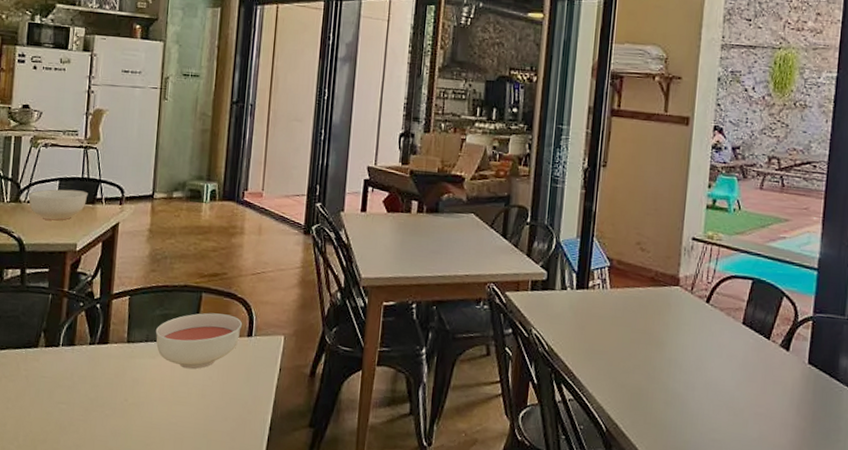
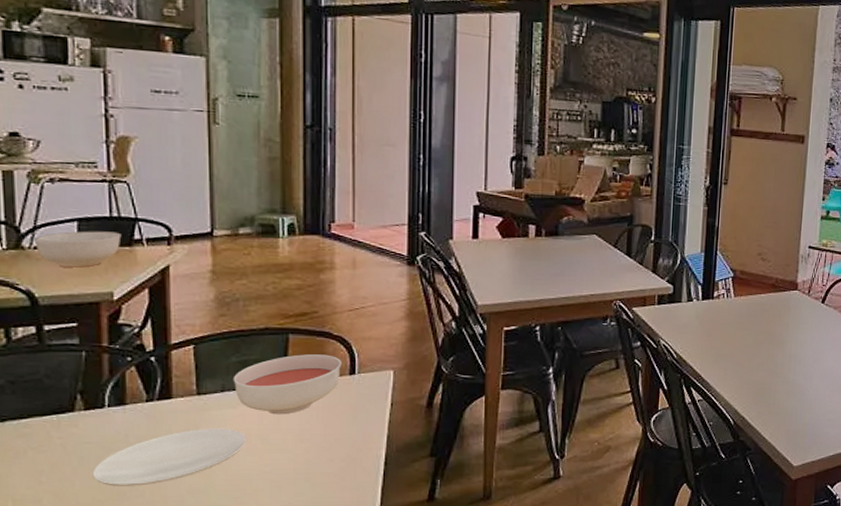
plate: none [44,374,161,422] -> present [92,428,247,486]

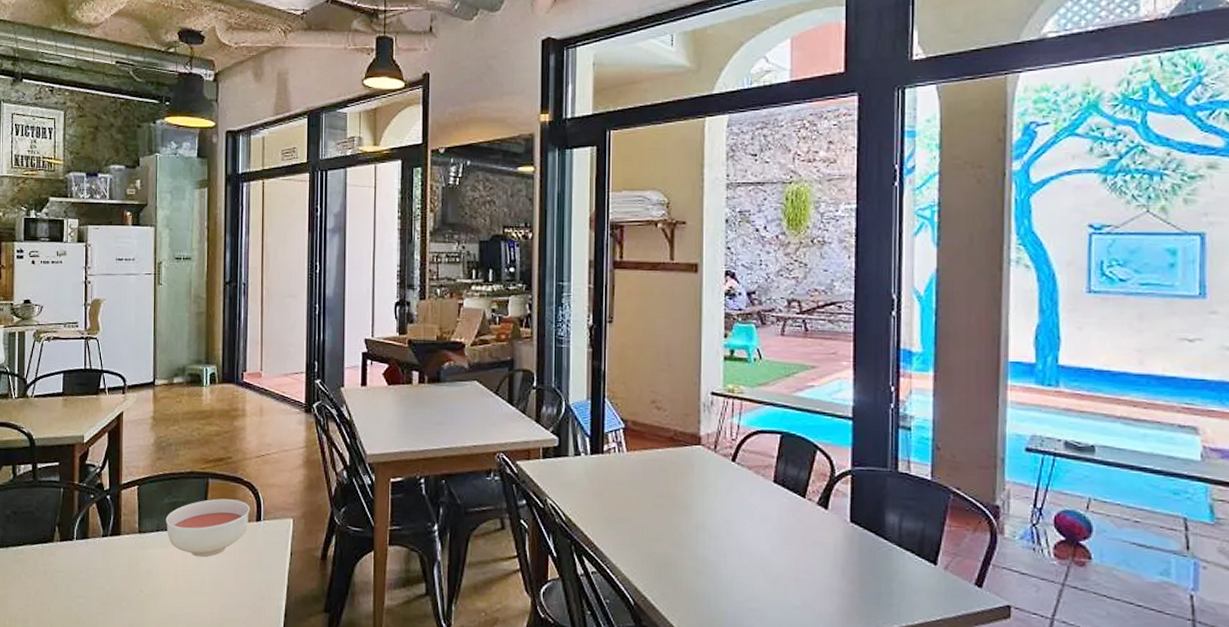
bowl: present [33,231,122,268] -> none [34,381,92,414]
plate: present [92,428,247,486] -> none [63,565,174,616]

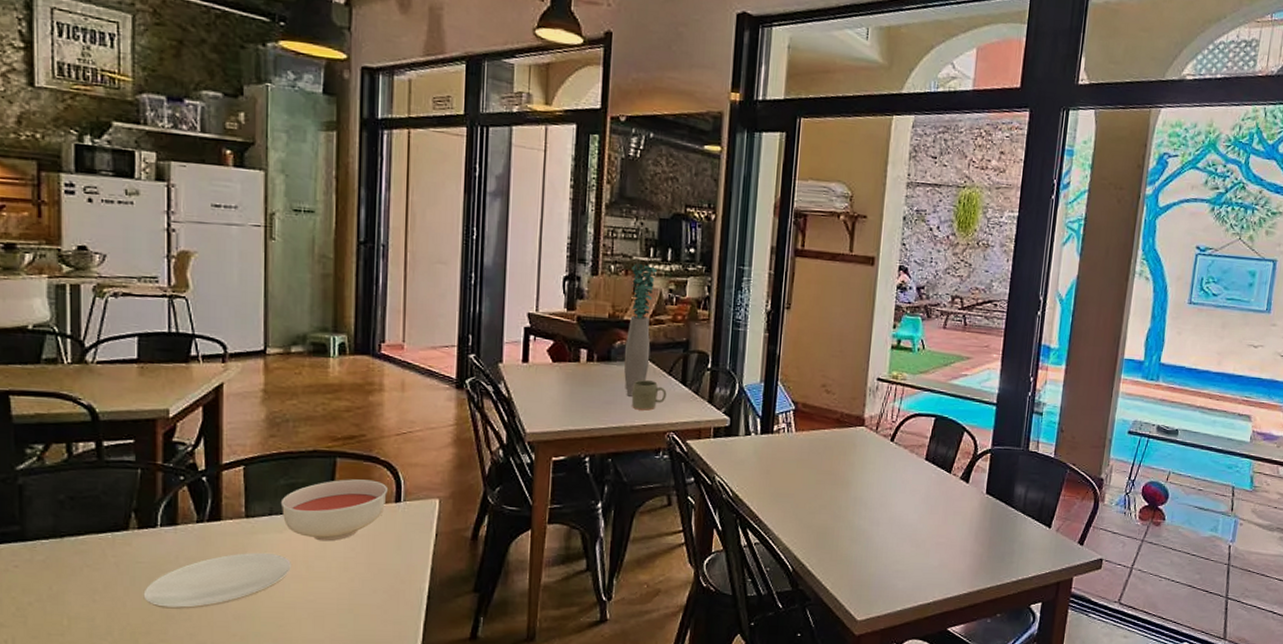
plate: none [63,565,174,616] -> present [143,552,292,609]
vase: none [452,281,479,417] -> present [624,258,657,397]
mug: none [461,400,495,431] -> present [631,380,667,411]

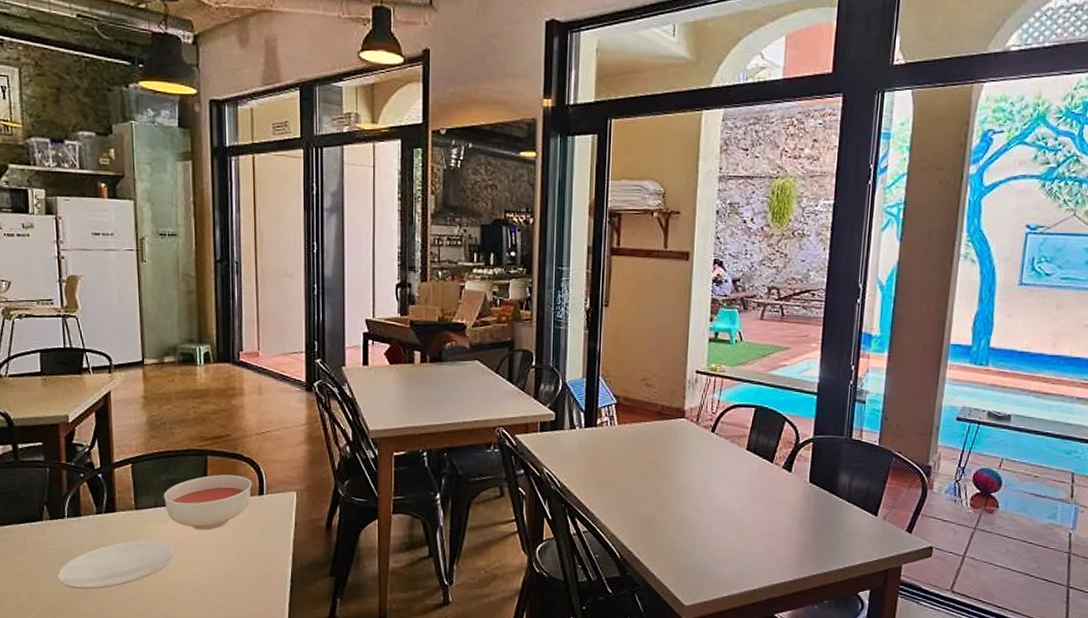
vase: present [624,258,657,397] -> none [454,264,481,394]
mug: present [631,380,667,411] -> none [462,379,495,407]

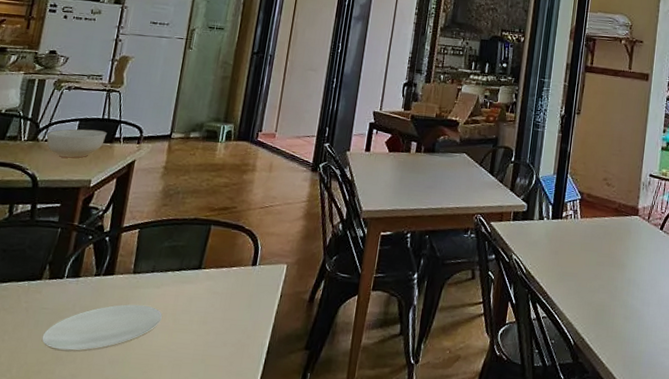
bowl: none [8,360,73,393] -> present [46,129,107,159]
bowl: present [163,474,253,530] -> none [162,244,248,298]

